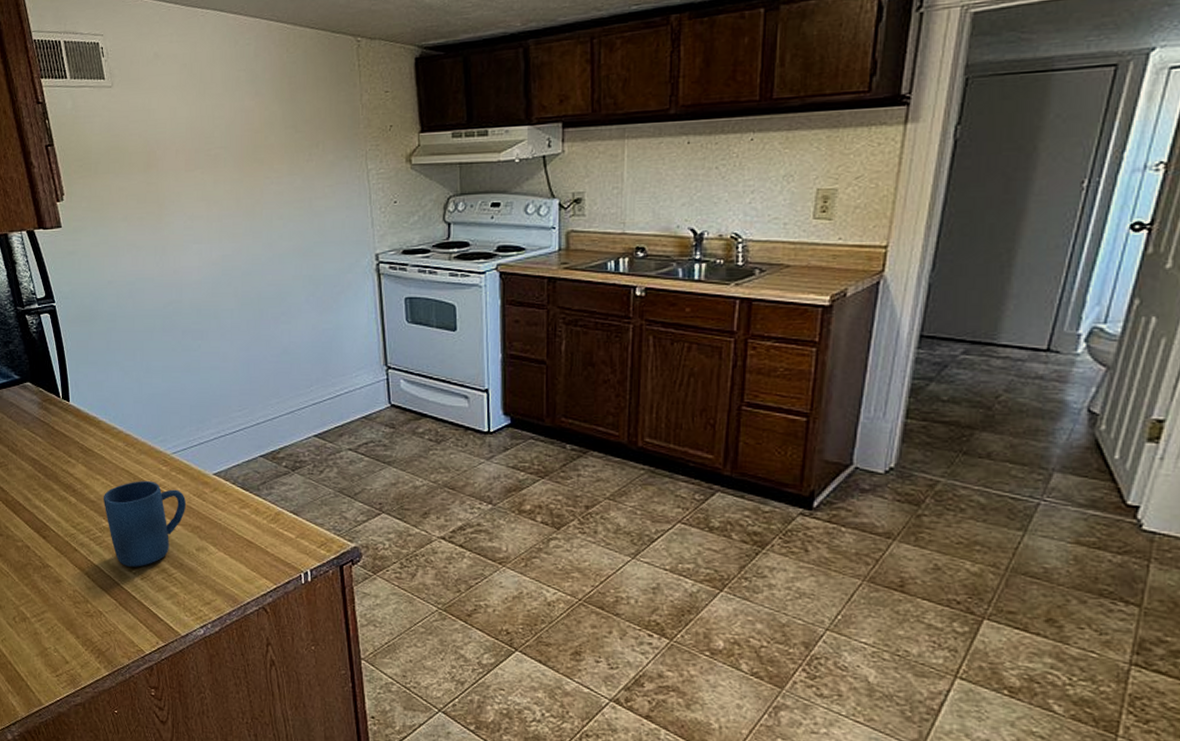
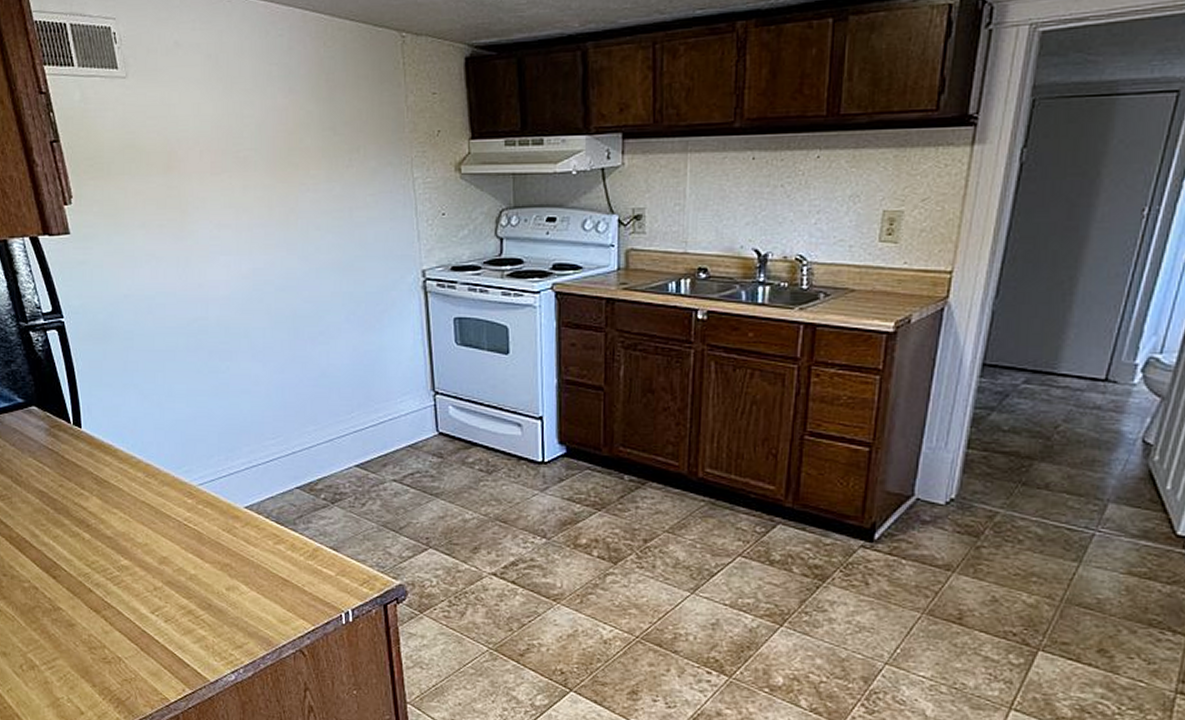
mug: present [103,481,186,567] -> none [120,515,214,609]

